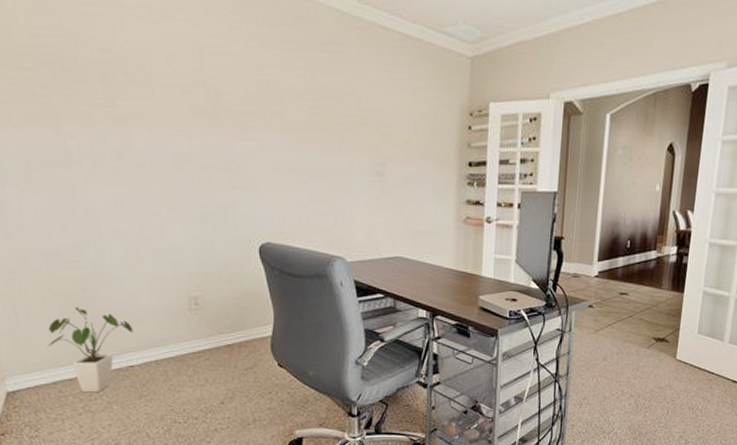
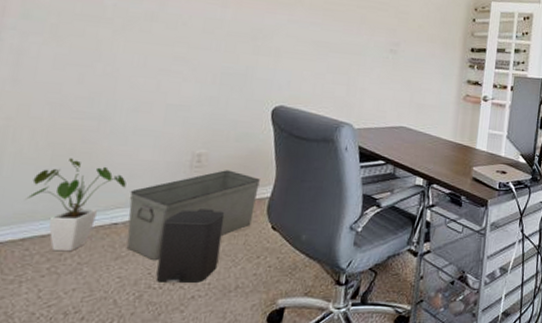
storage bin: none [138,311,259,399] -> present [126,170,260,261]
pedal bin: none [176,350,233,418] -> present [156,209,225,284]

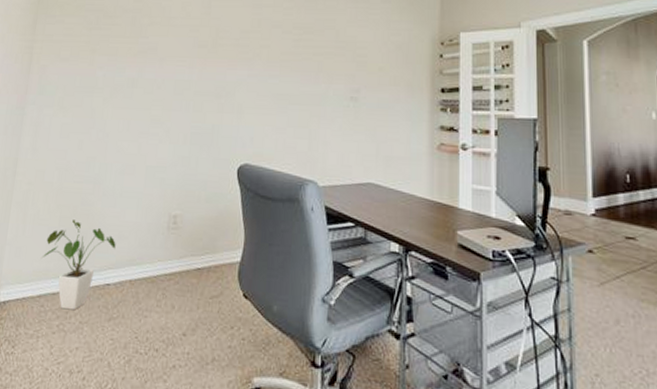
storage bin: present [126,170,260,261] -> none [117,232,230,325]
pedal bin: present [156,209,225,284] -> none [142,272,200,351]

